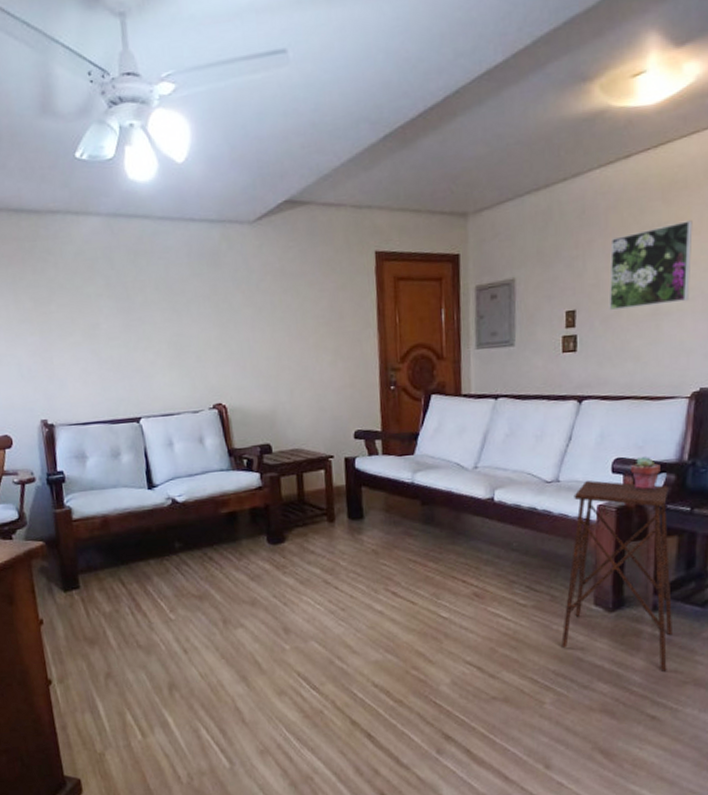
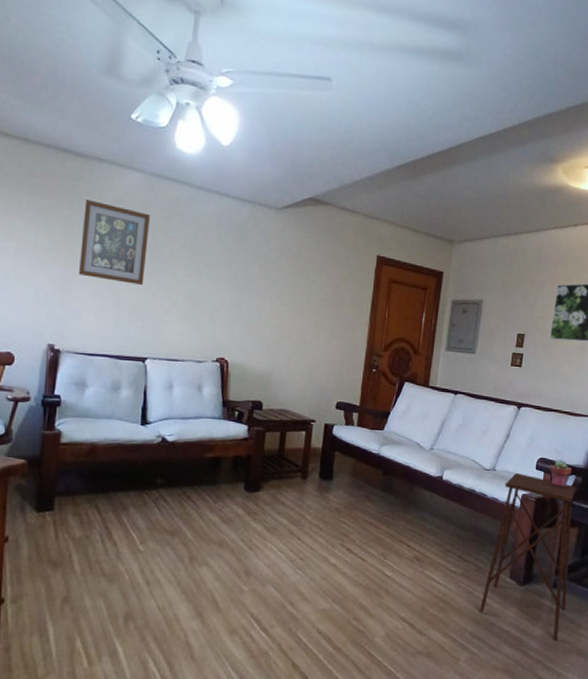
wall art: none [47,258,123,342] -> present [79,199,151,285]

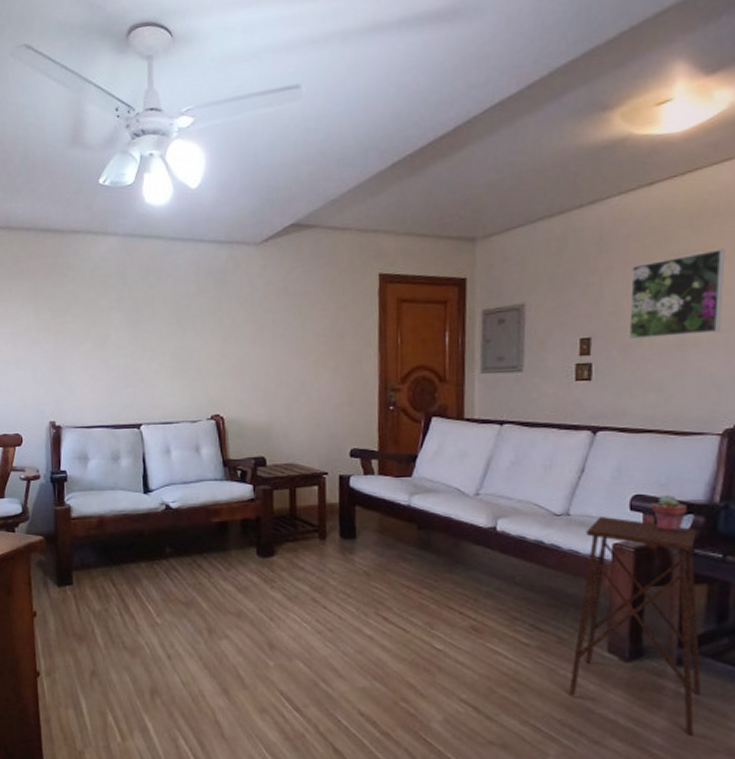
wall art: present [79,199,151,285] -> none [66,273,130,351]

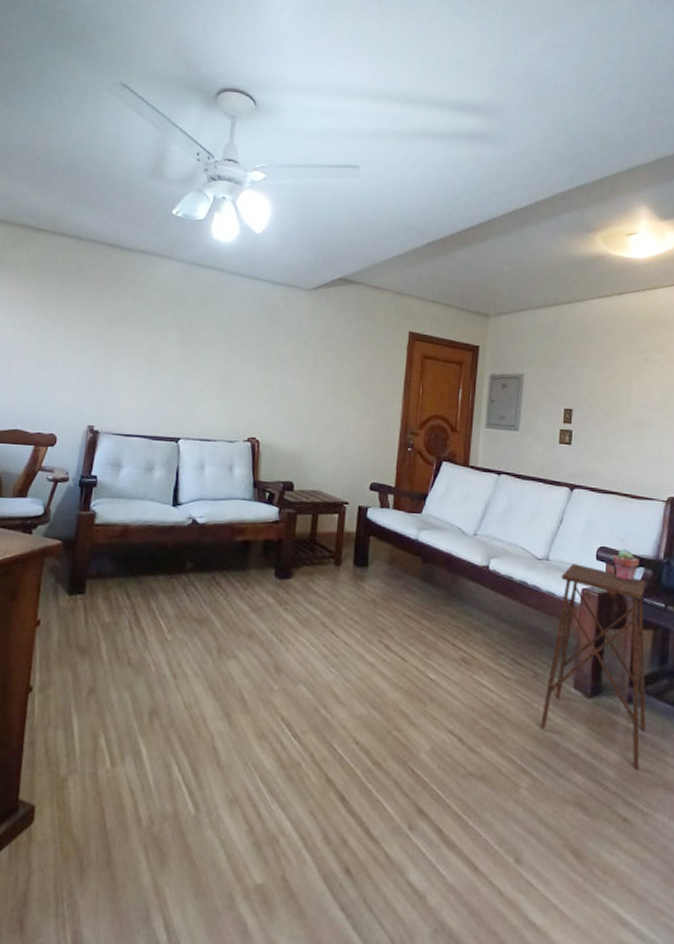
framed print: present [628,249,725,340] -> none [600,352,671,418]

